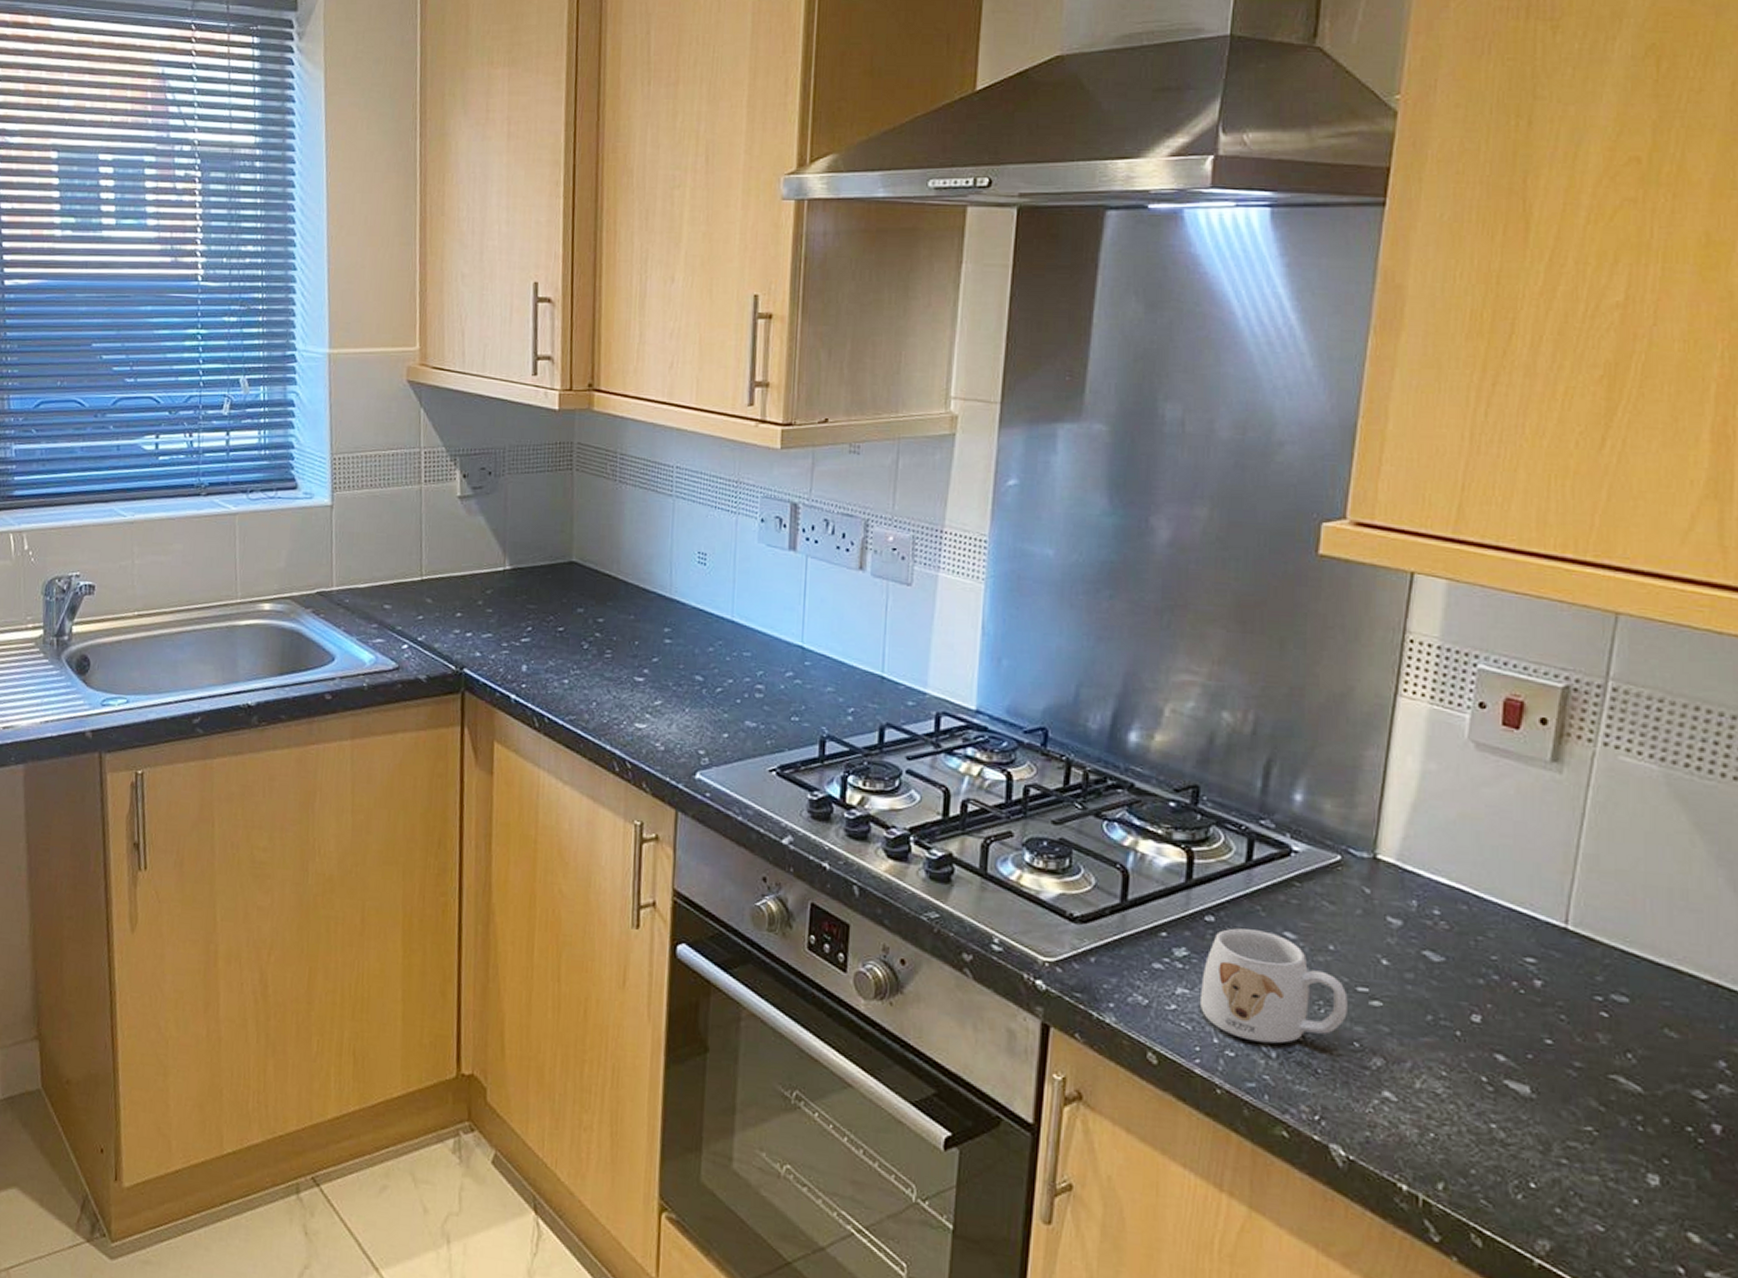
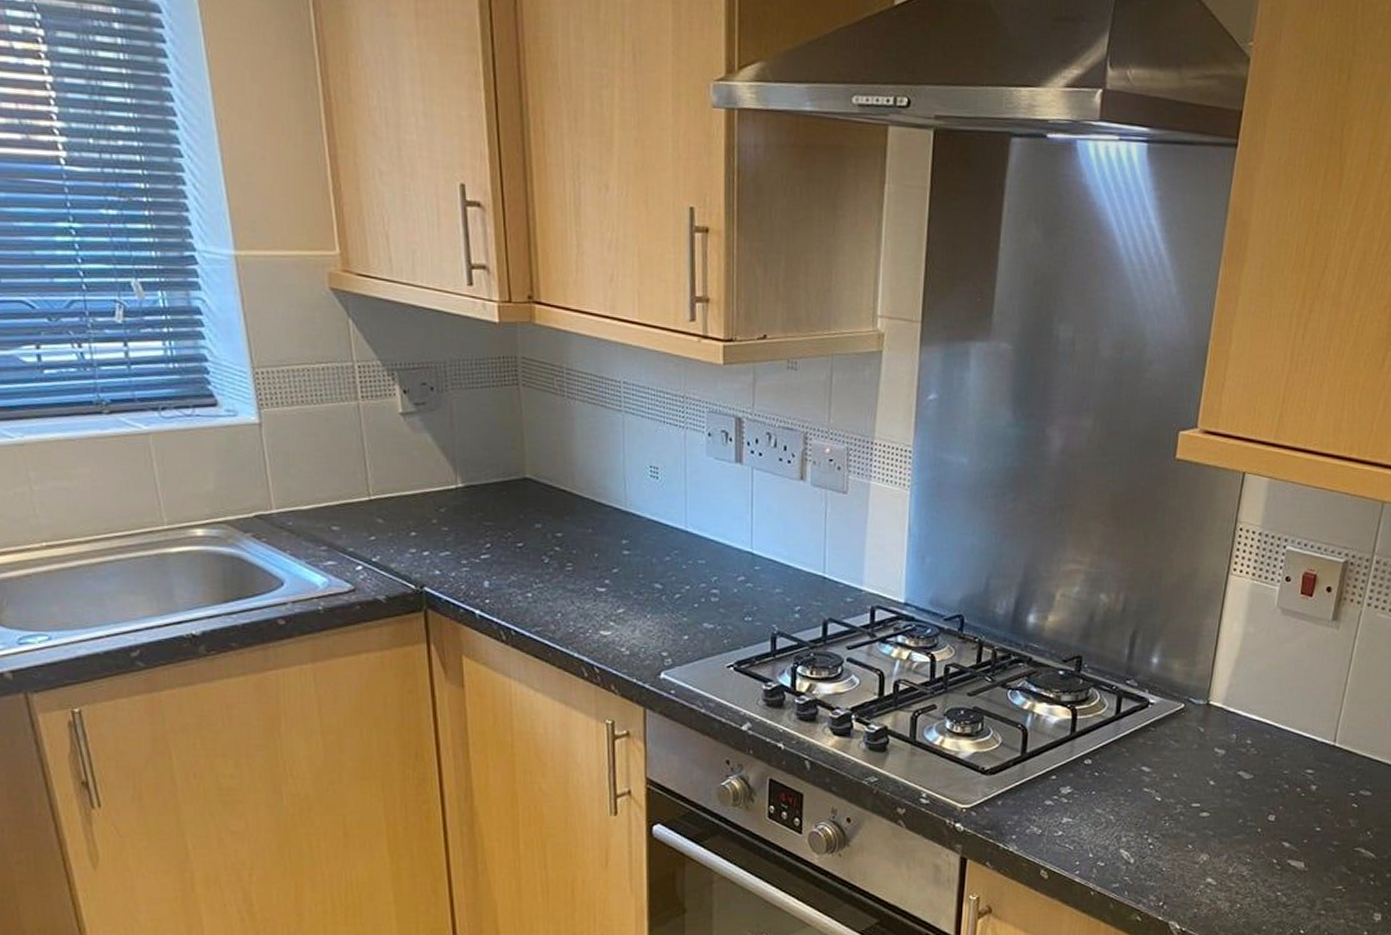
mug: present [1199,928,1348,1044] -> none [1079,767,1185,853]

